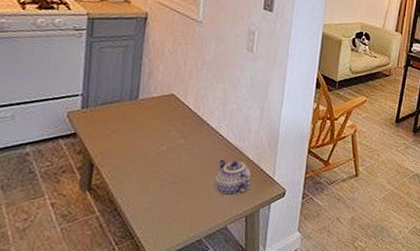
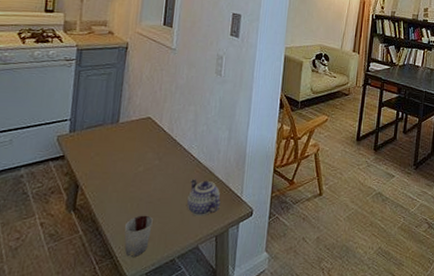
cup: none [146,195,178,237] -> present [124,215,153,257]

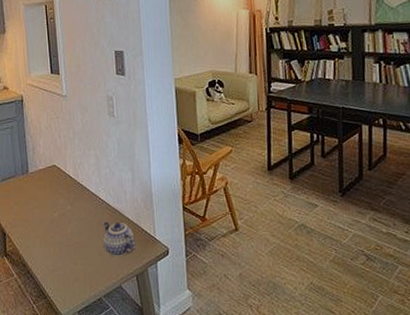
cup: present [124,215,153,257] -> none [51,258,76,296]

